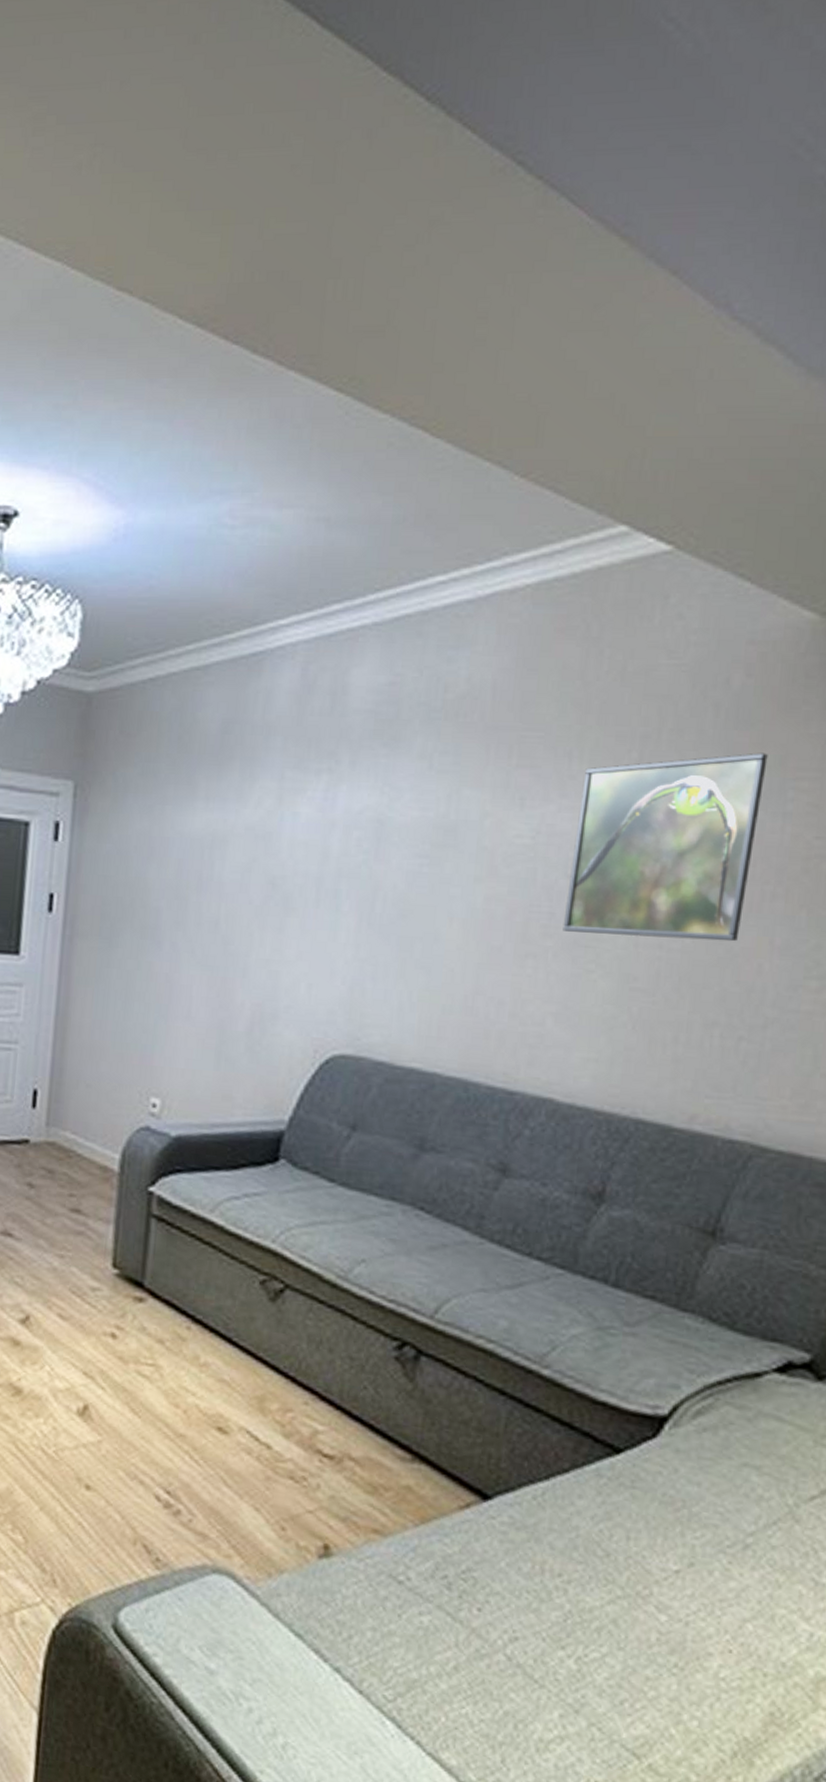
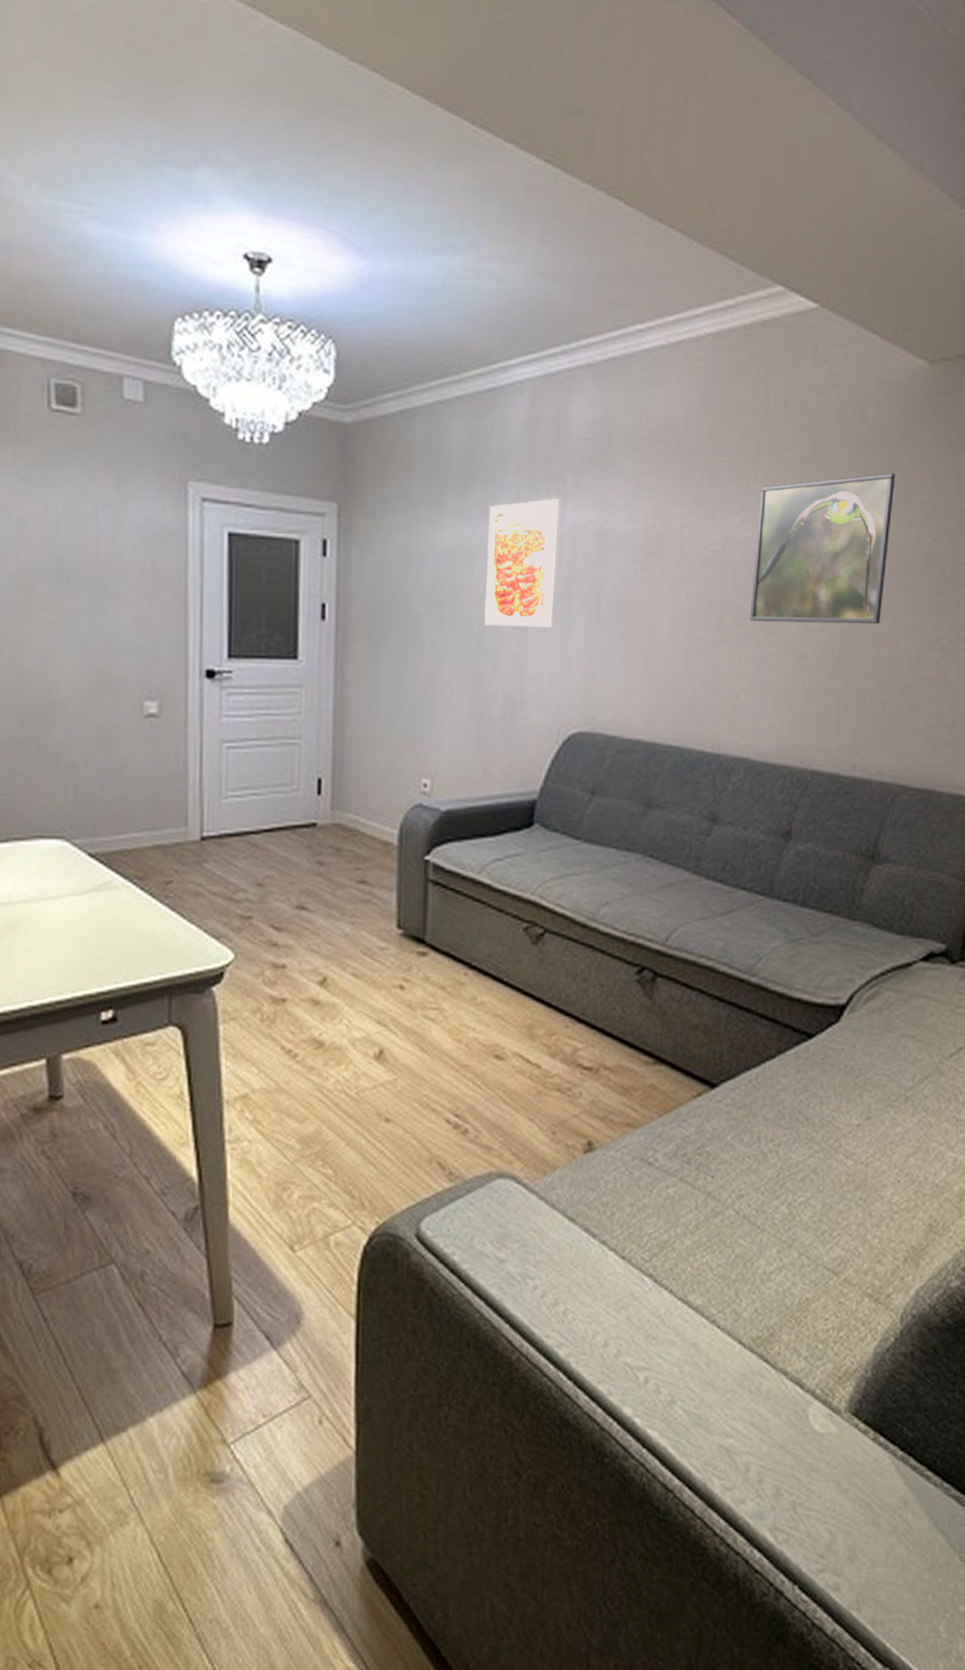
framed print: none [234,779,334,930] -> present [484,498,562,628]

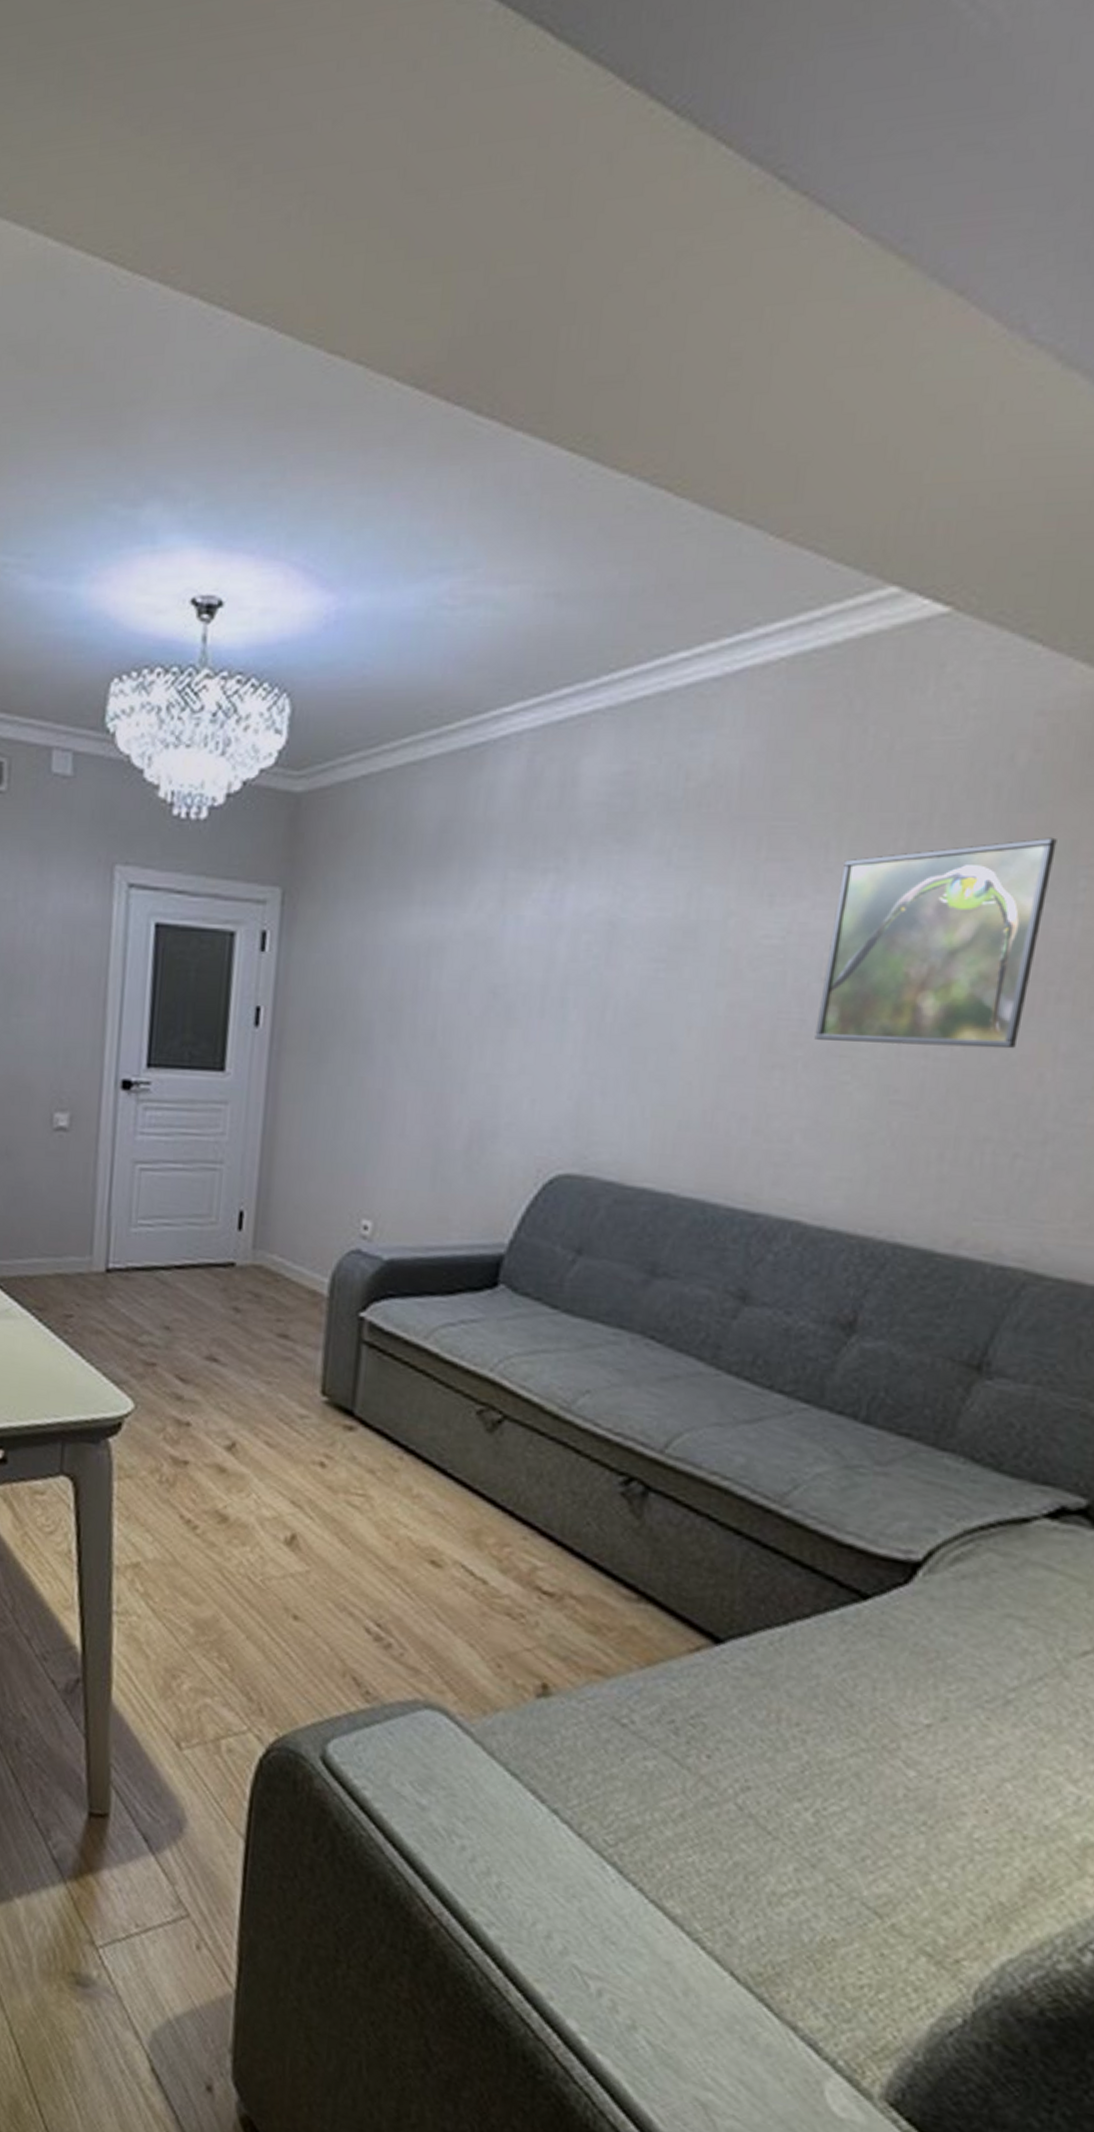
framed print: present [484,498,562,628] -> none [451,879,562,1042]

